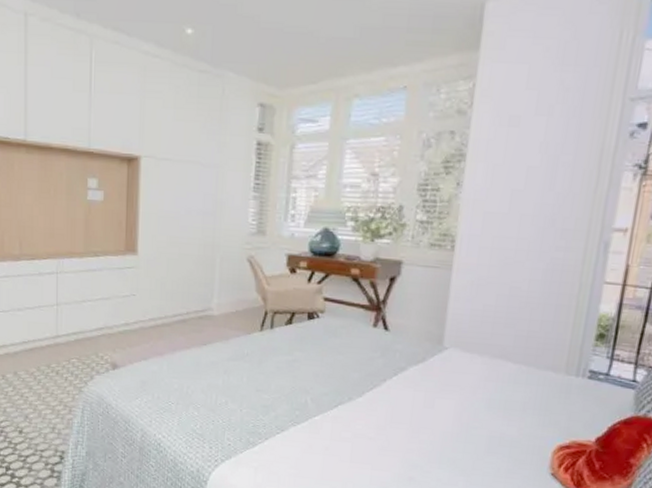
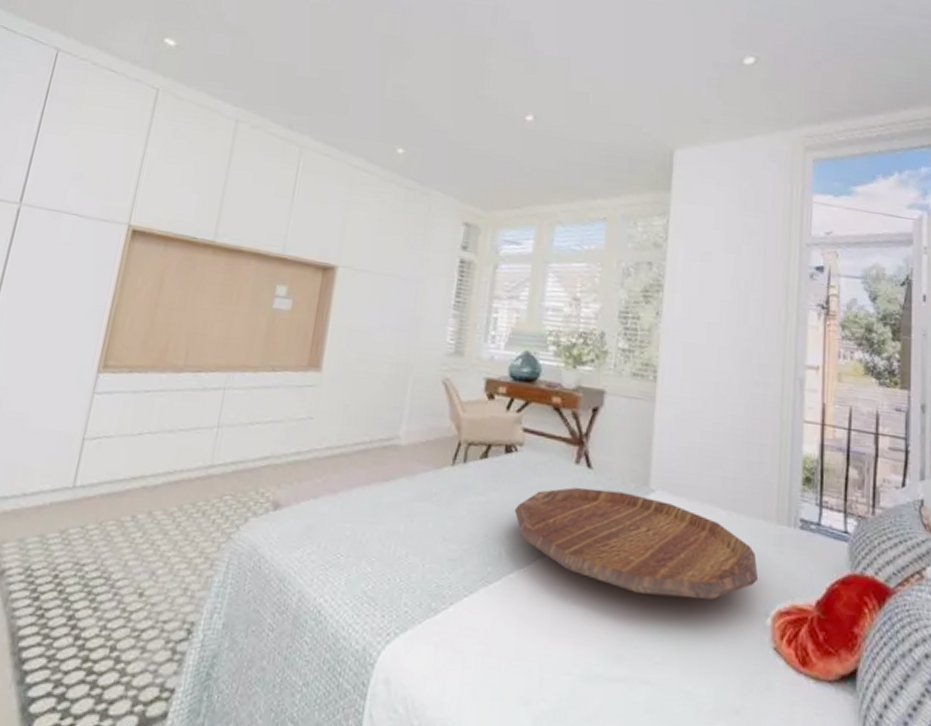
tray: none [317,346,543,436] -> present [514,487,759,599]

